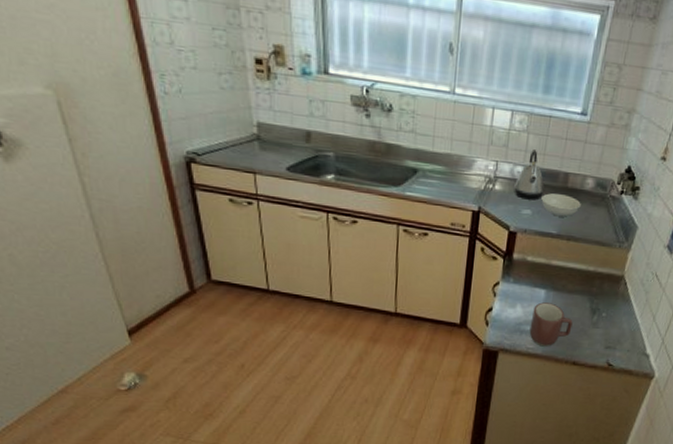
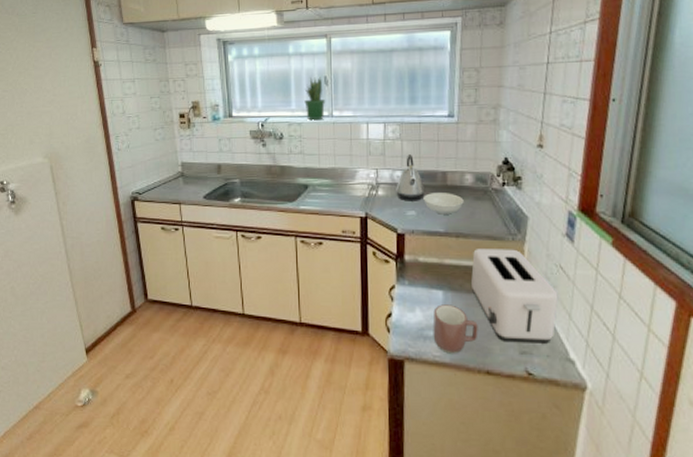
planter: none [422,41,449,96] -> present [304,77,326,121]
toaster: none [573,253,649,340] -> present [471,249,559,344]

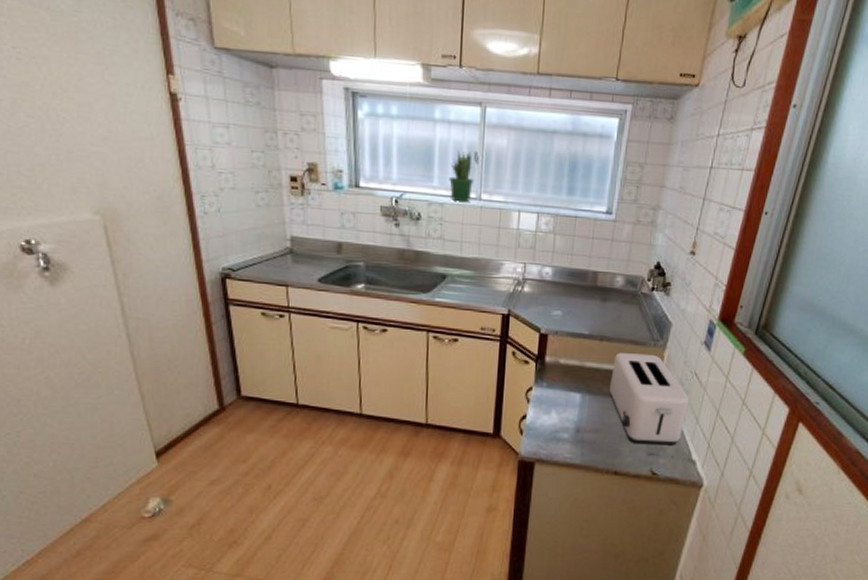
kettle: present [396,154,426,201] -> none [543,250,575,301]
bowl: present [423,193,464,215] -> none [571,293,612,317]
mug: present [432,304,478,354] -> none [566,407,611,456]

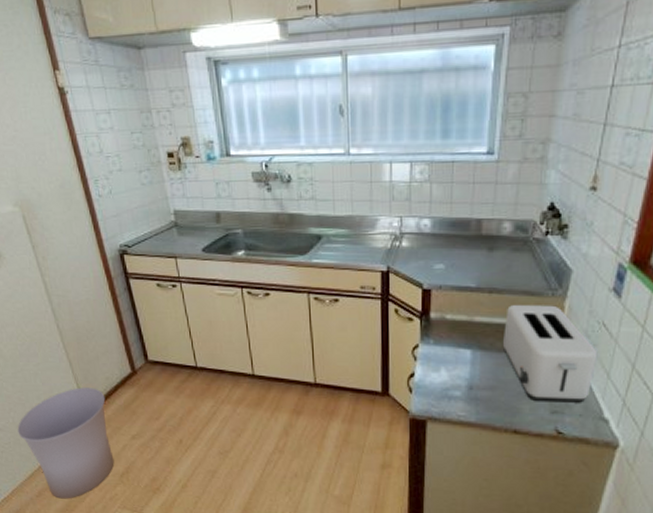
waste bin: none [59,425,184,559] -> present [17,387,114,499]
planter: present [449,151,475,203] -> none [316,106,342,160]

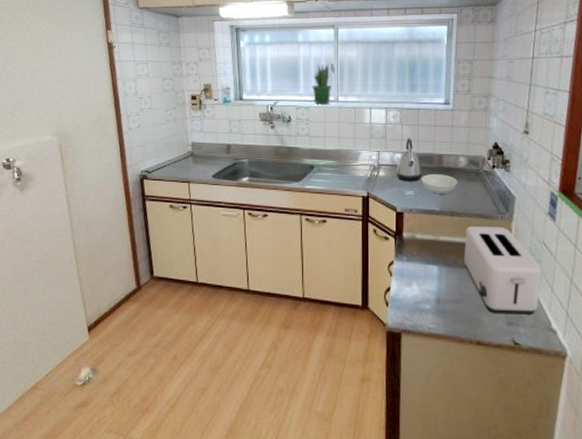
waste bin: present [17,387,114,499] -> none [16,303,108,423]
planter: none [316,106,342,160] -> present [312,64,332,105]
kettle: none [422,199,457,253] -> present [396,138,423,182]
bowl: none [454,243,500,268] -> present [421,174,458,194]

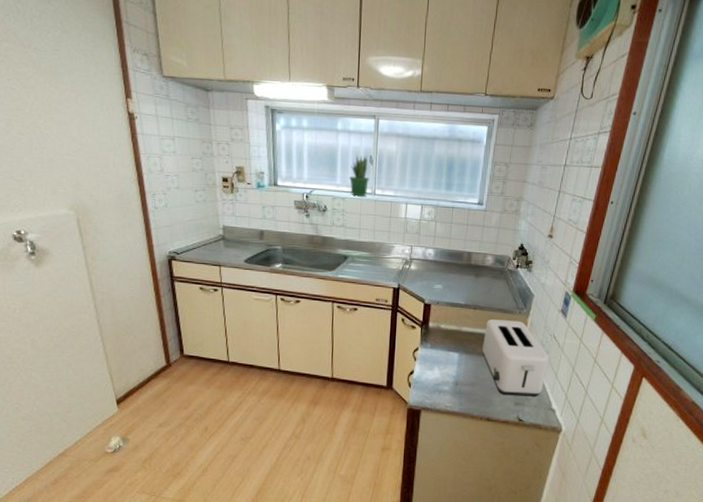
kettle: present [396,138,423,182] -> none [427,235,453,277]
bowl: present [421,174,458,194] -> none [450,270,484,290]

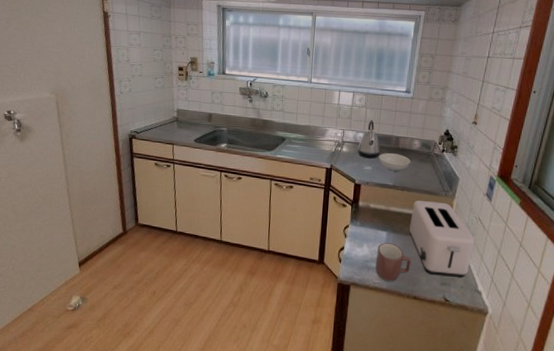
planter: present [349,155,370,197] -> none [288,48,307,85]
kettle: none [427,235,453,277] -> present [357,120,382,159]
mug: none [447,364,484,405] -> present [375,243,411,282]
bowl: none [450,270,484,290] -> present [379,153,411,172]

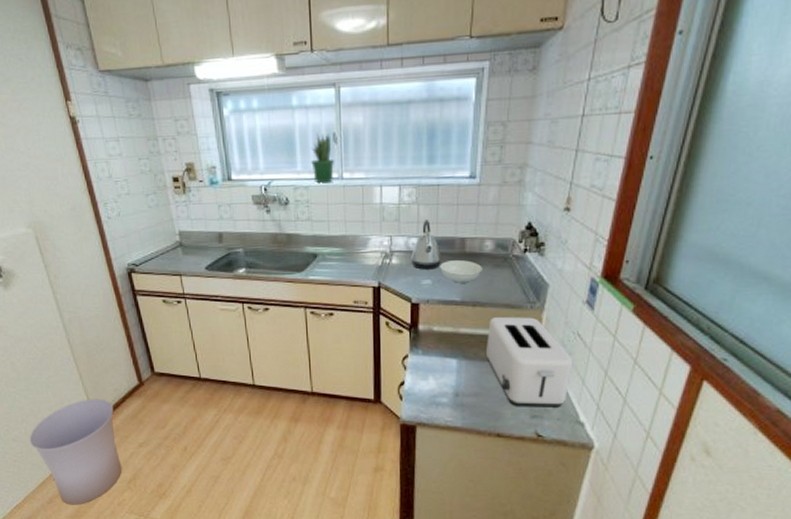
waste bin: none [15,242,97,340] -> present [29,399,122,505]
planter: none [288,48,307,85] -> present [311,134,335,184]
mug: present [375,243,411,282] -> none [445,372,491,419]

